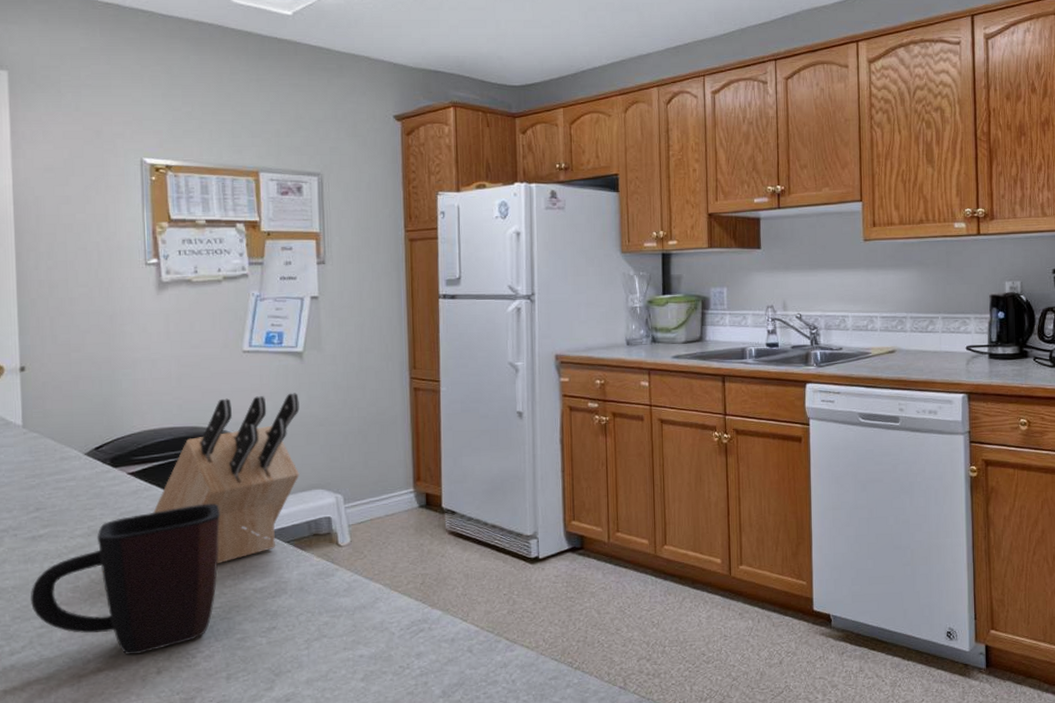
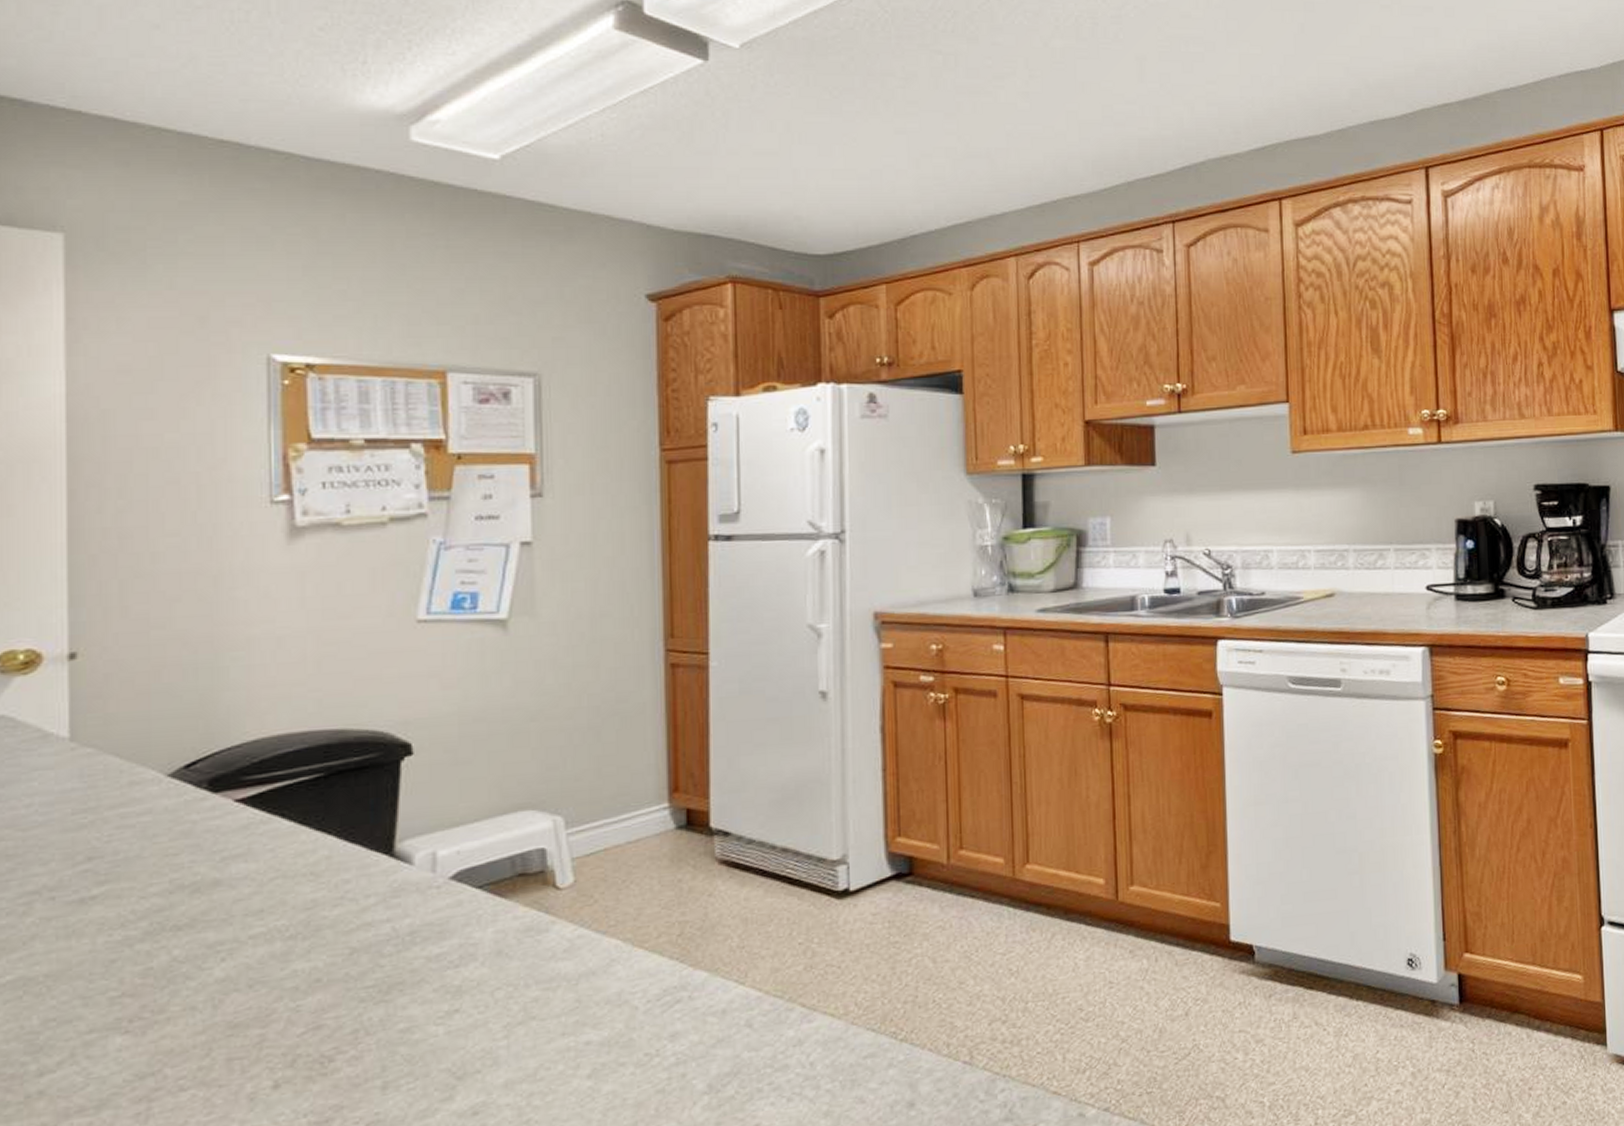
mug: present [31,503,220,655] -> none [74,837,376,1064]
knife block: present [153,393,300,563] -> none [273,676,501,923]

